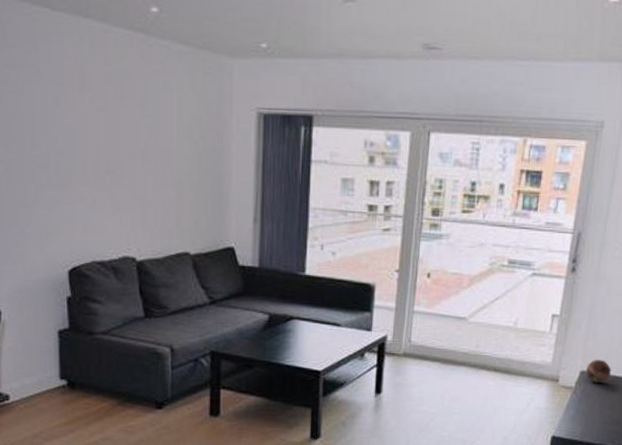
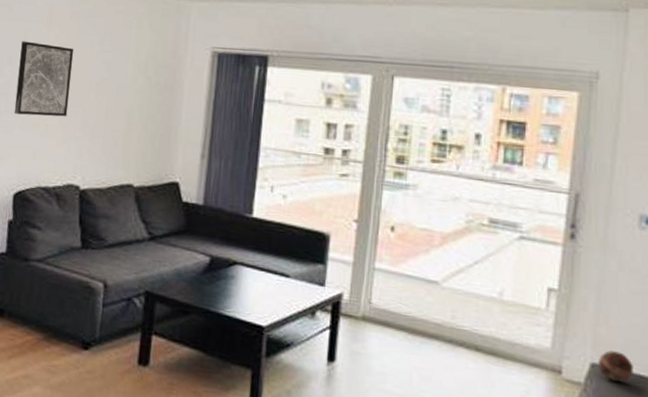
wall art: none [53,107,114,189] -> present [14,41,74,117]

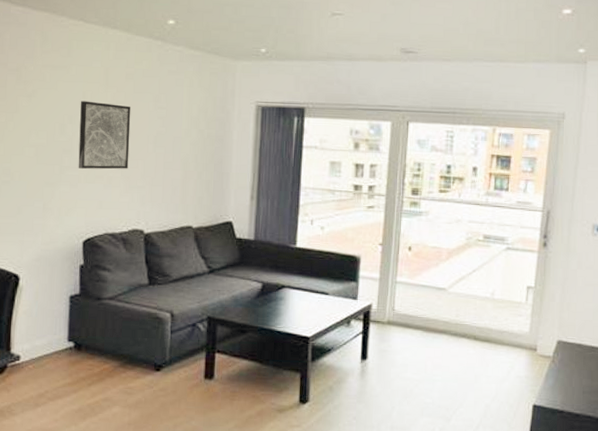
decorative ball: present [597,350,633,382] -> none [562,330,587,352]

